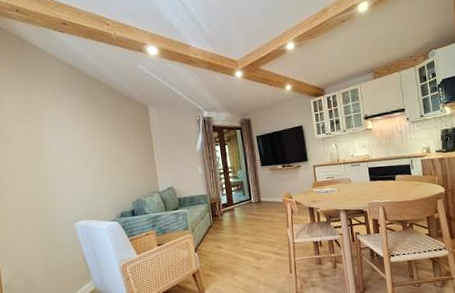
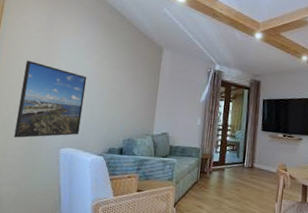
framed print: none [16,145,88,222] -> present [14,60,87,138]

